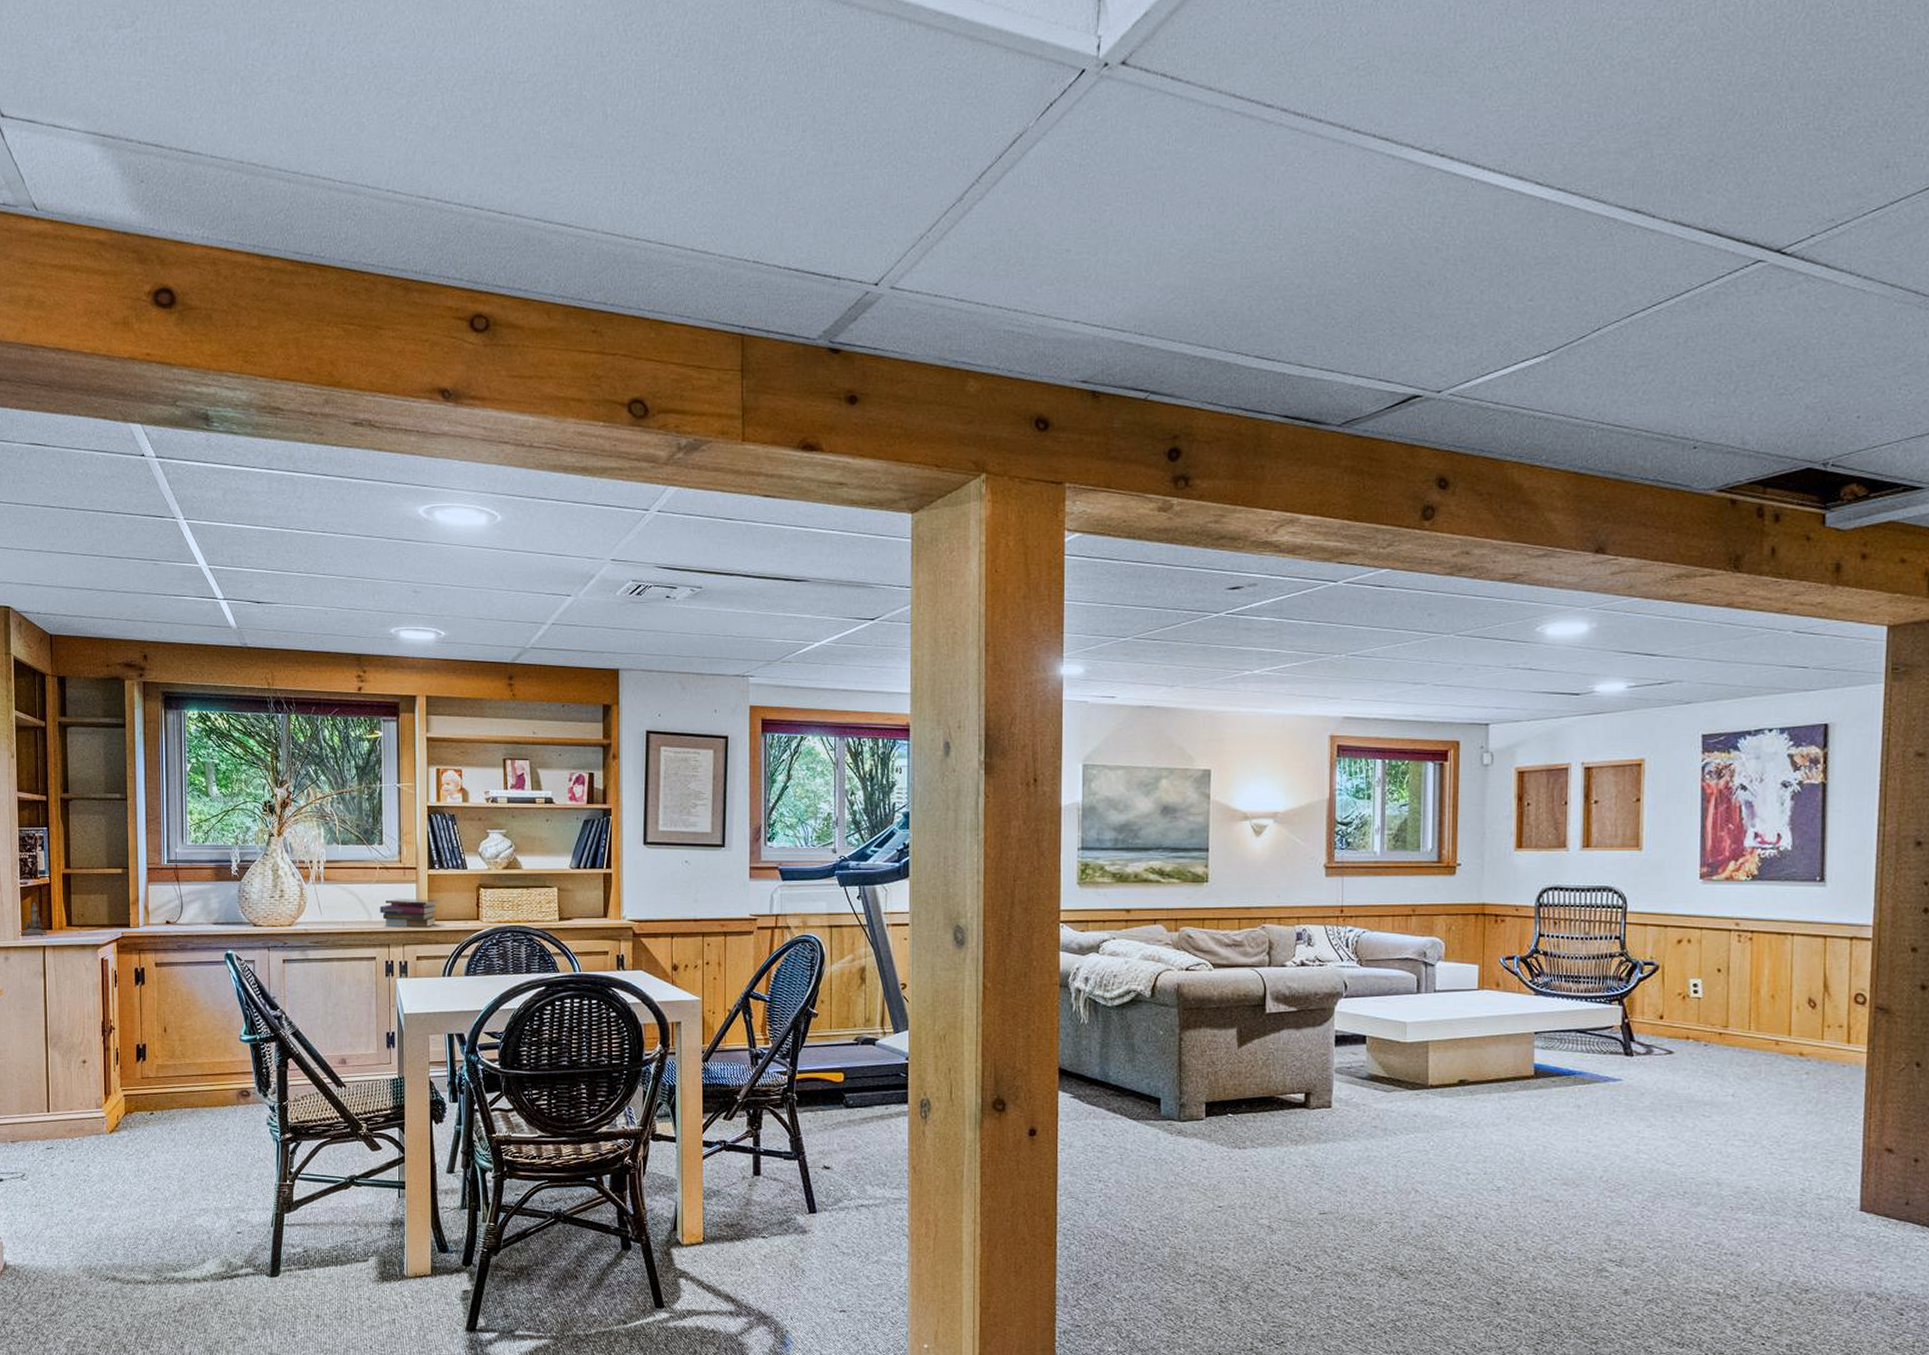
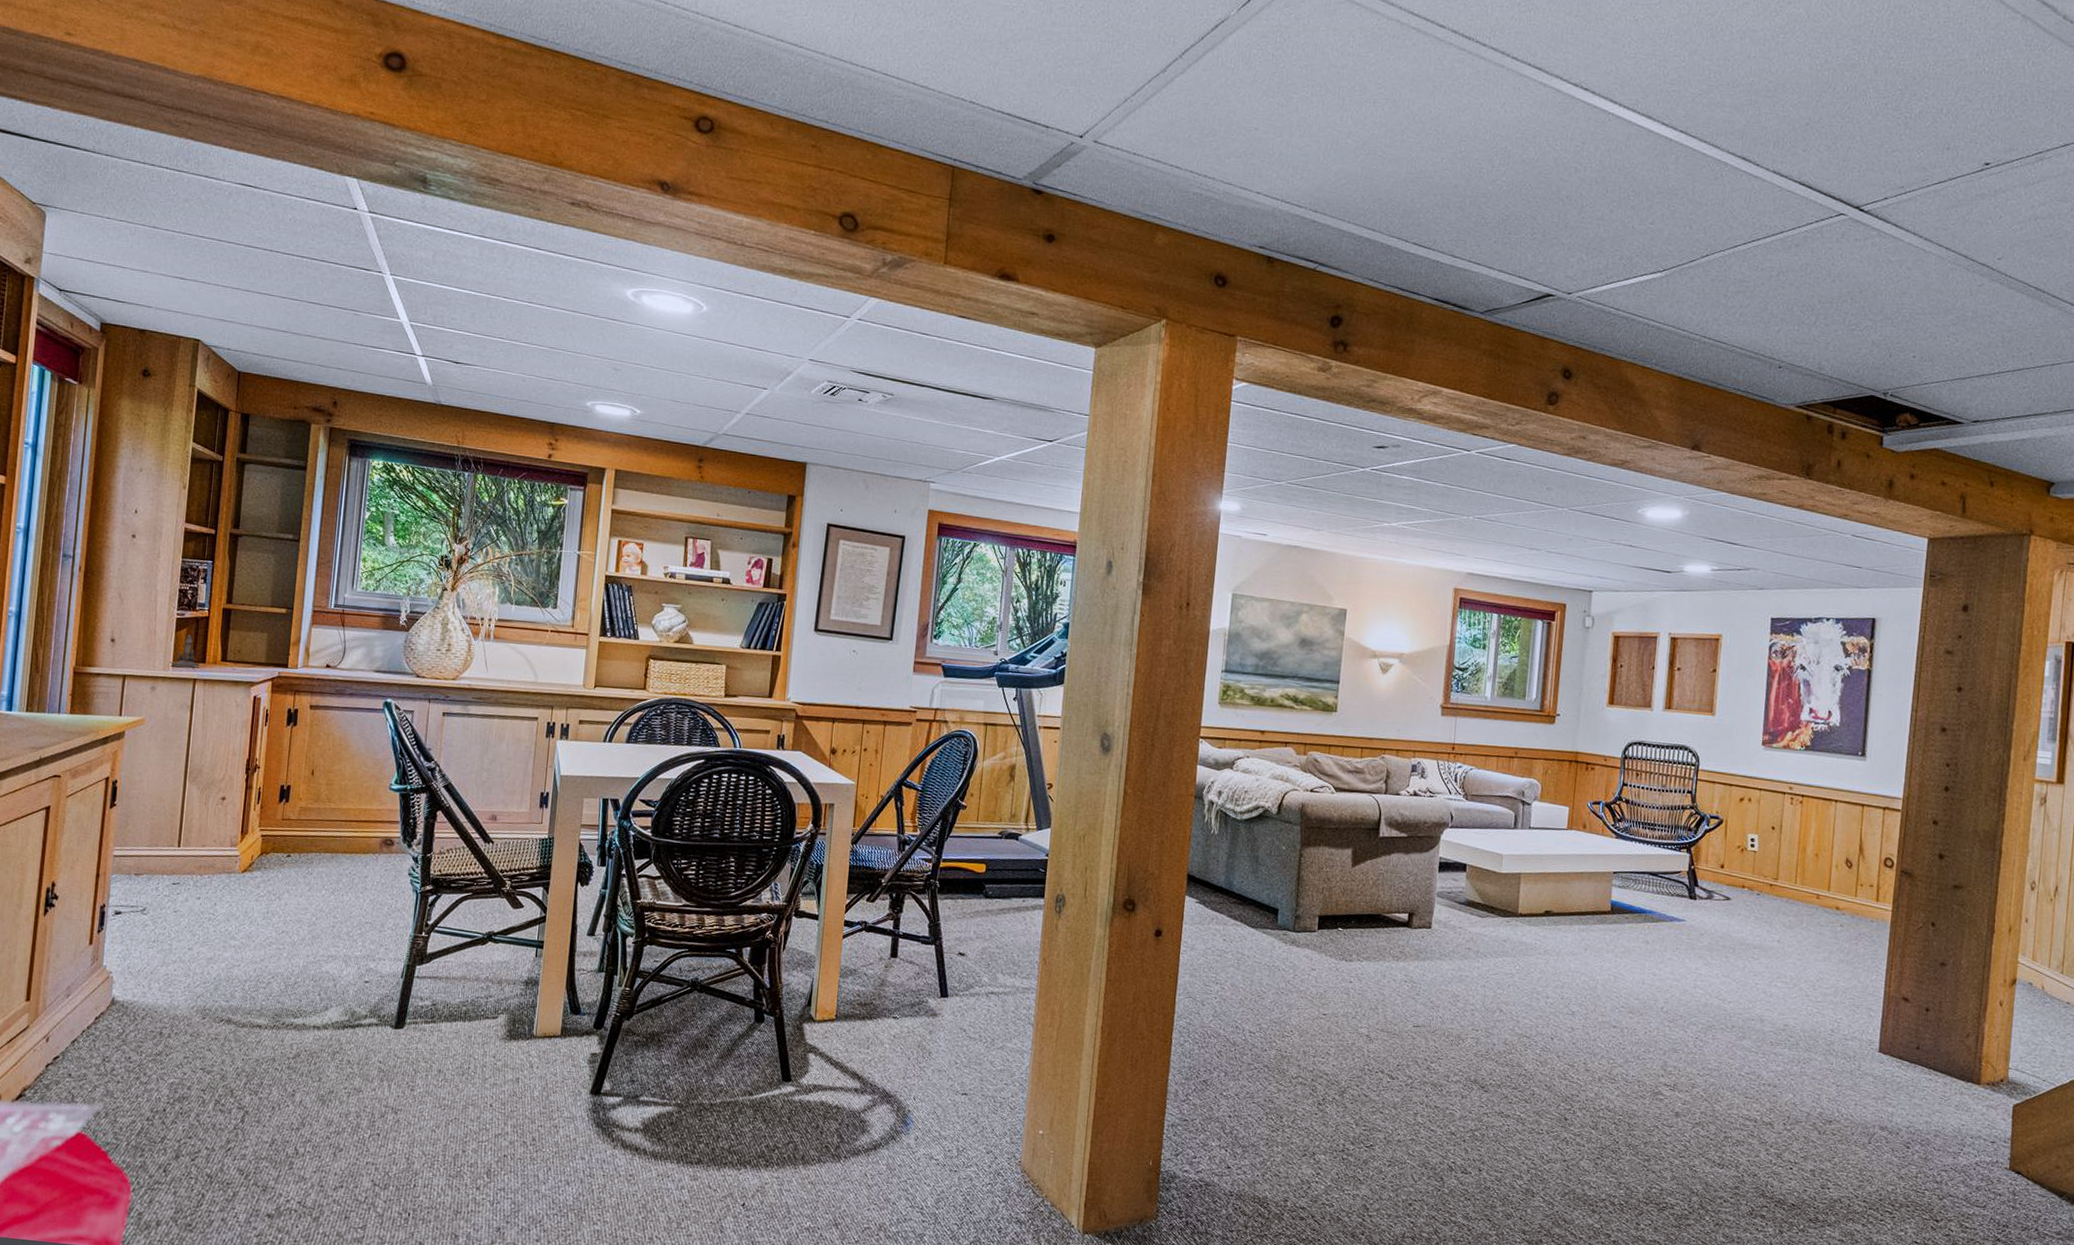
books: present [380,898,439,927] -> none [547,662,608,692]

